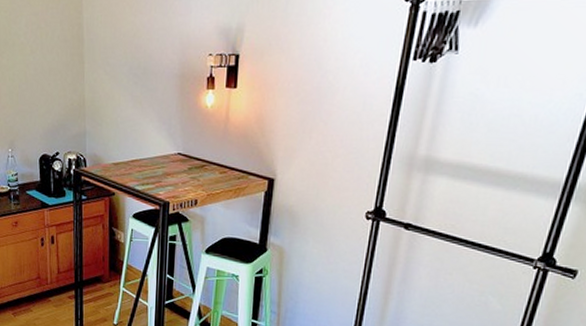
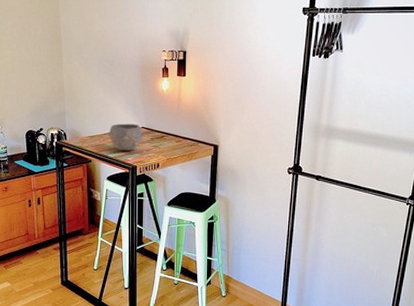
bowl: none [135,148,182,183] -> present [108,123,146,151]

